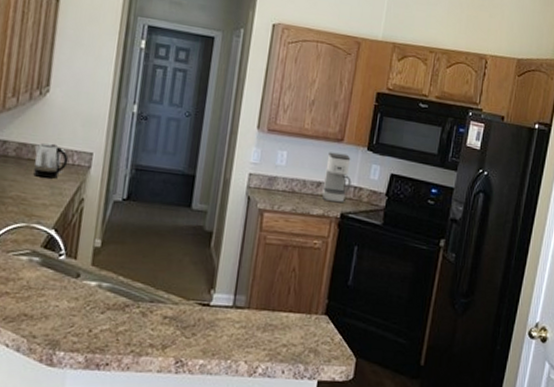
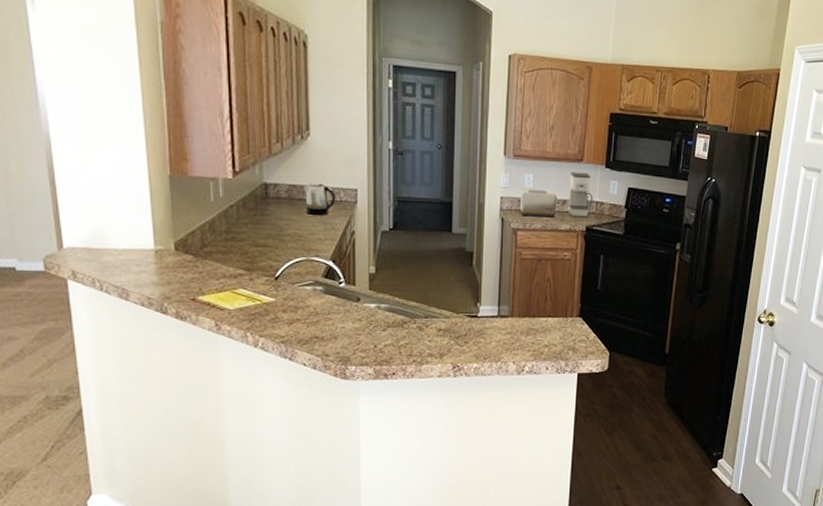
toaster: none [268,166,312,201] -> present [519,189,557,218]

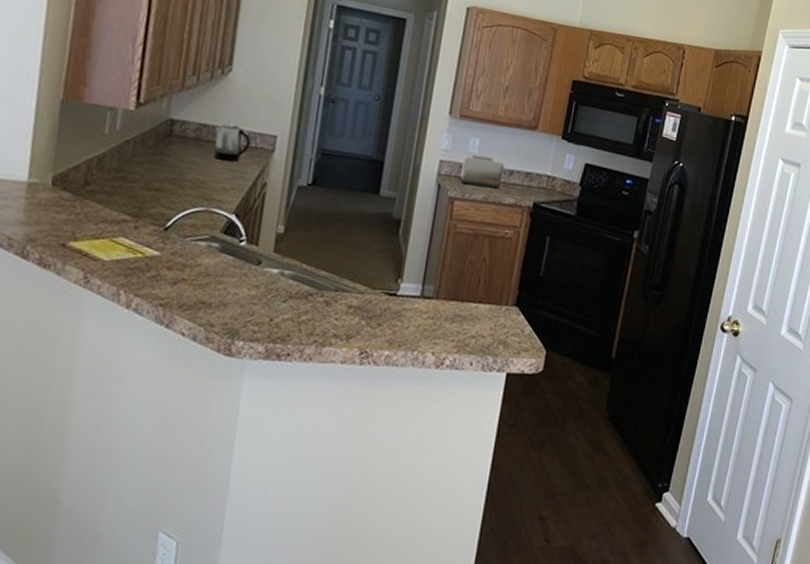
coffee maker: present [567,172,593,218] -> none [514,140,545,193]

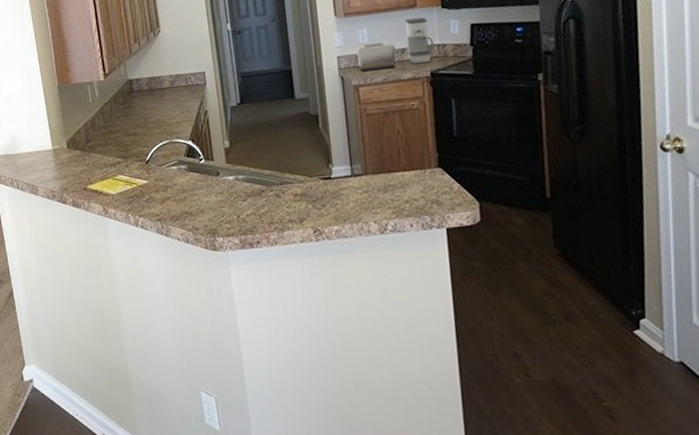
kettle: present [214,123,251,162] -> none [160,71,188,101]
coffee maker: none [514,140,545,193] -> present [405,17,434,64]

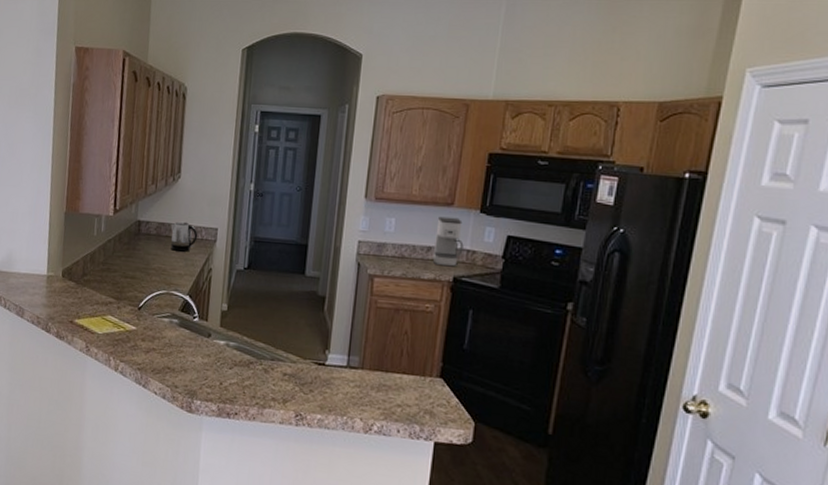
kettle: none [160,71,188,101] -> present [171,221,198,252]
toaster: present [356,41,396,72] -> none [378,233,422,265]

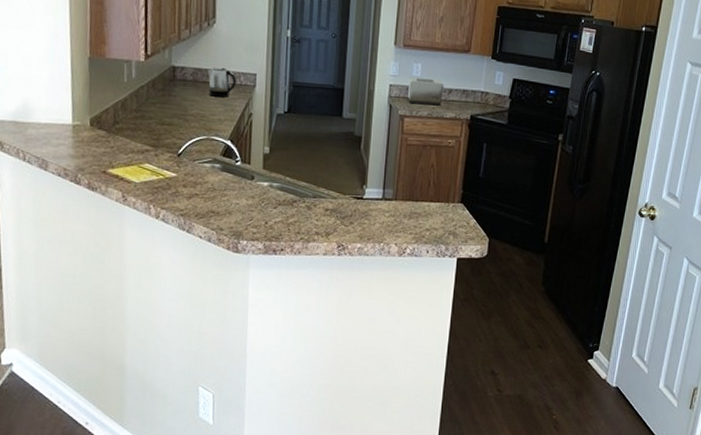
toaster: none [378,233,422,265] -> present [407,77,444,106]
coffee maker: present [432,216,464,267] -> none [453,62,479,107]

